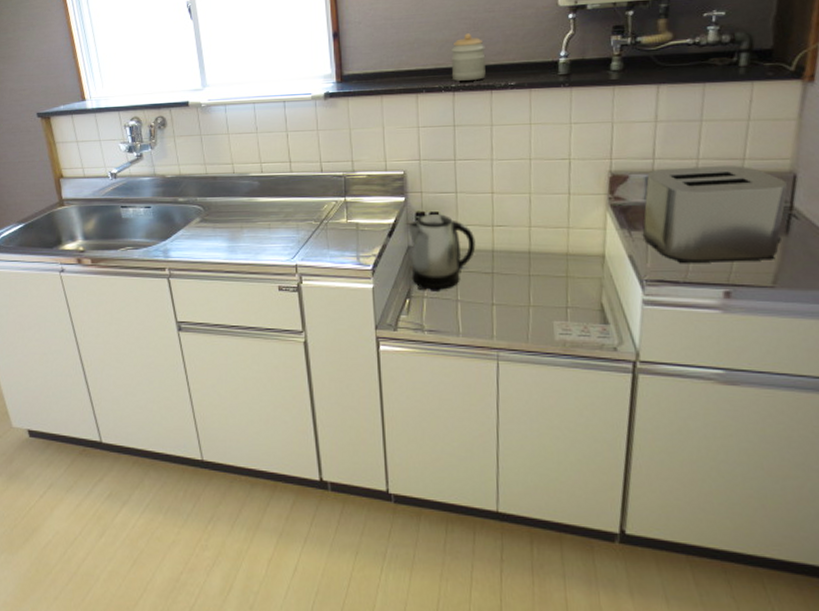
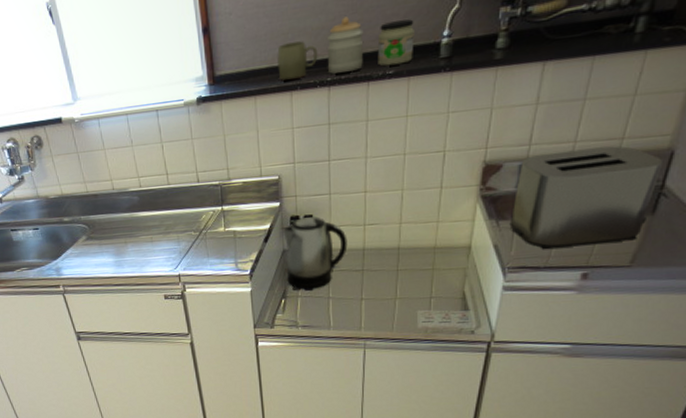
mug: none [403,51,443,84] -> present [277,41,318,81]
jar: none [499,40,534,78] -> present [377,19,414,67]

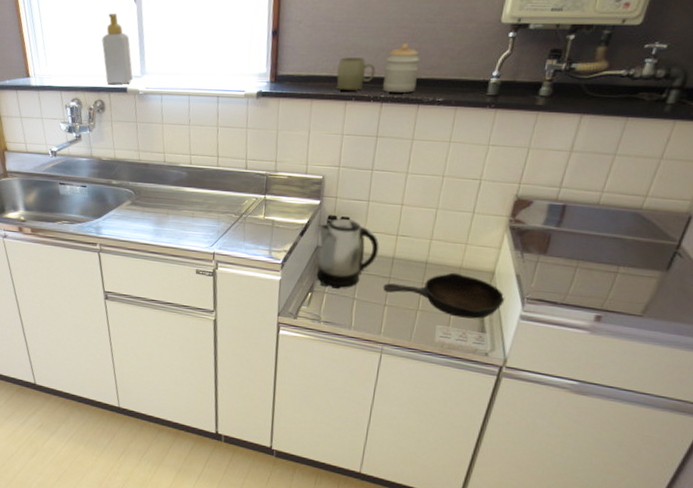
soap bottle: none [26,40,65,117] -> present [102,13,133,84]
frying pan: none [357,253,485,299] -> present [382,272,505,319]
jar: present [377,19,414,67] -> none [429,55,468,95]
toaster: present [509,145,664,249] -> none [533,198,682,292]

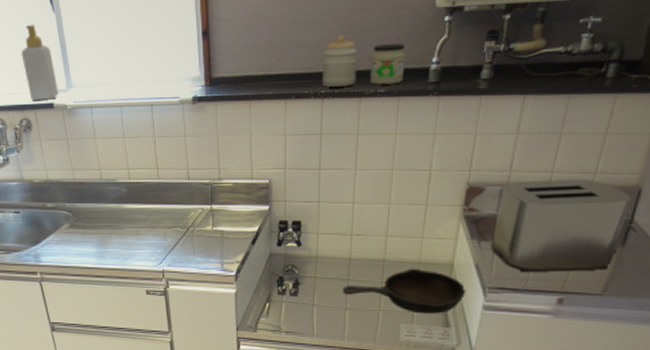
kettle: present [316,219,379,288] -> none [271,223,334,295]
mug: present [336,57,376,91] -> none [274,53,313,90]
jar: none [429,55,468,95] -> present [370,44,406,85]
toaster: none [533,198,682,292] -> present [490,179,632,272]

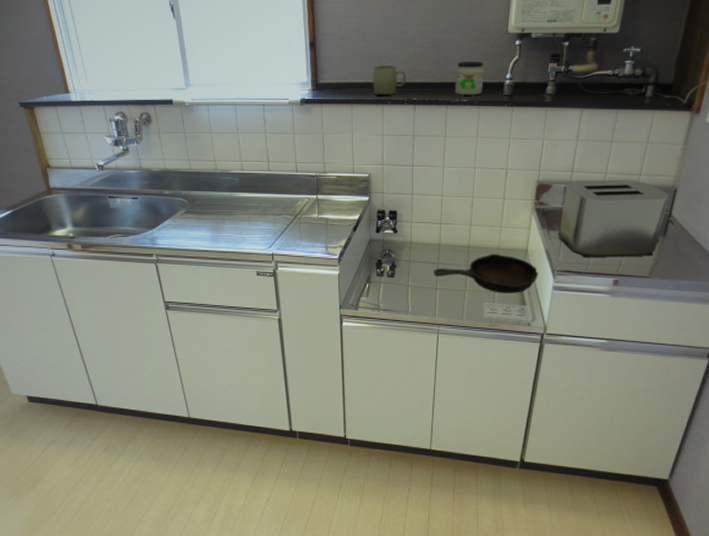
soap bottle: present [21,25,58,100] -> none [143,29,177,97]
mug: none [274,53,313,90] -> present [372,65,407,96]
jar: present [321,35,358,87] -> none [414,52,444,95]

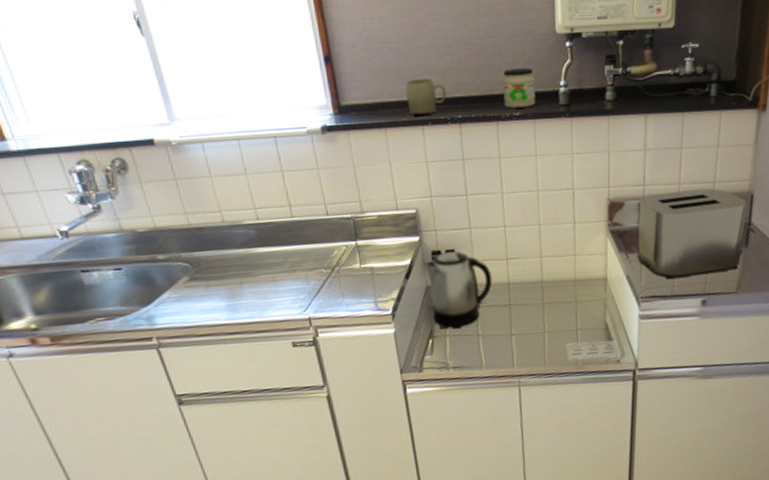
kettle: none [371,212,426,276] -> present [425,251,493,328]
frying pan: present [433,253,539,293] -> none [505,286,622,331]

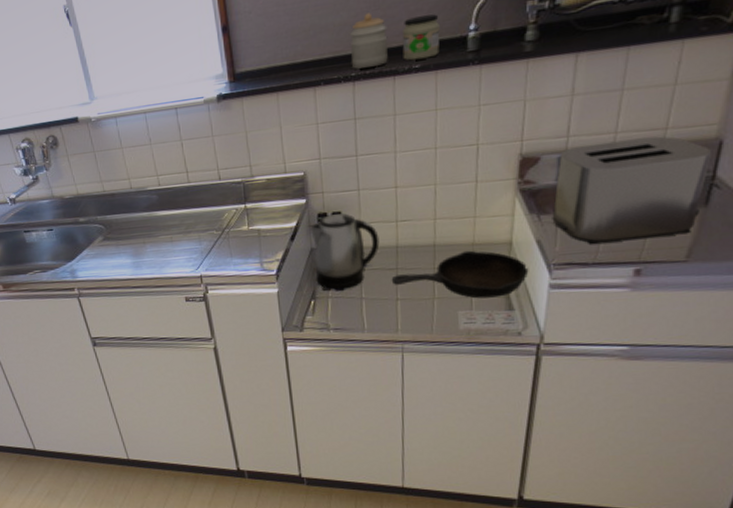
mug: present [405,79,447,116] -> none [298,37,341,77]
jar: none [454,60,491,112] -> present [349,12,388,69]
frying pan: none [505,286,622,331] -> present [391,250,529,299]

